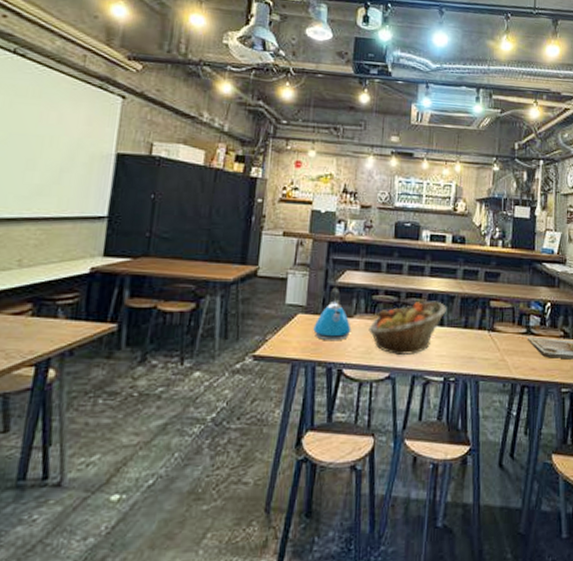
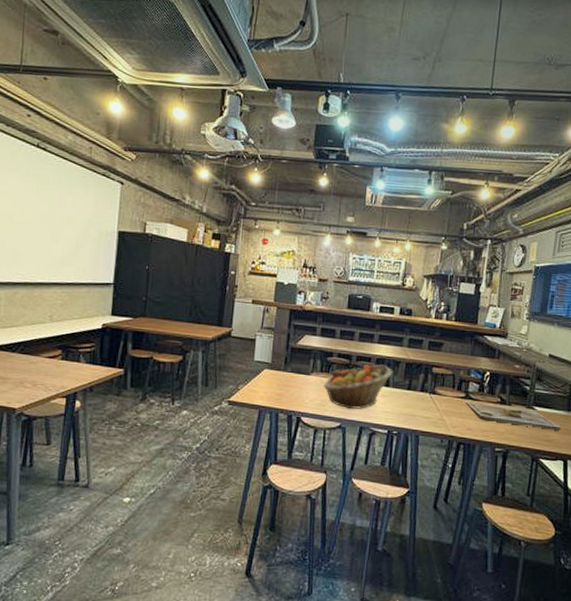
kettle: present [313,287,351,341] -> none [277,349,309,394]

